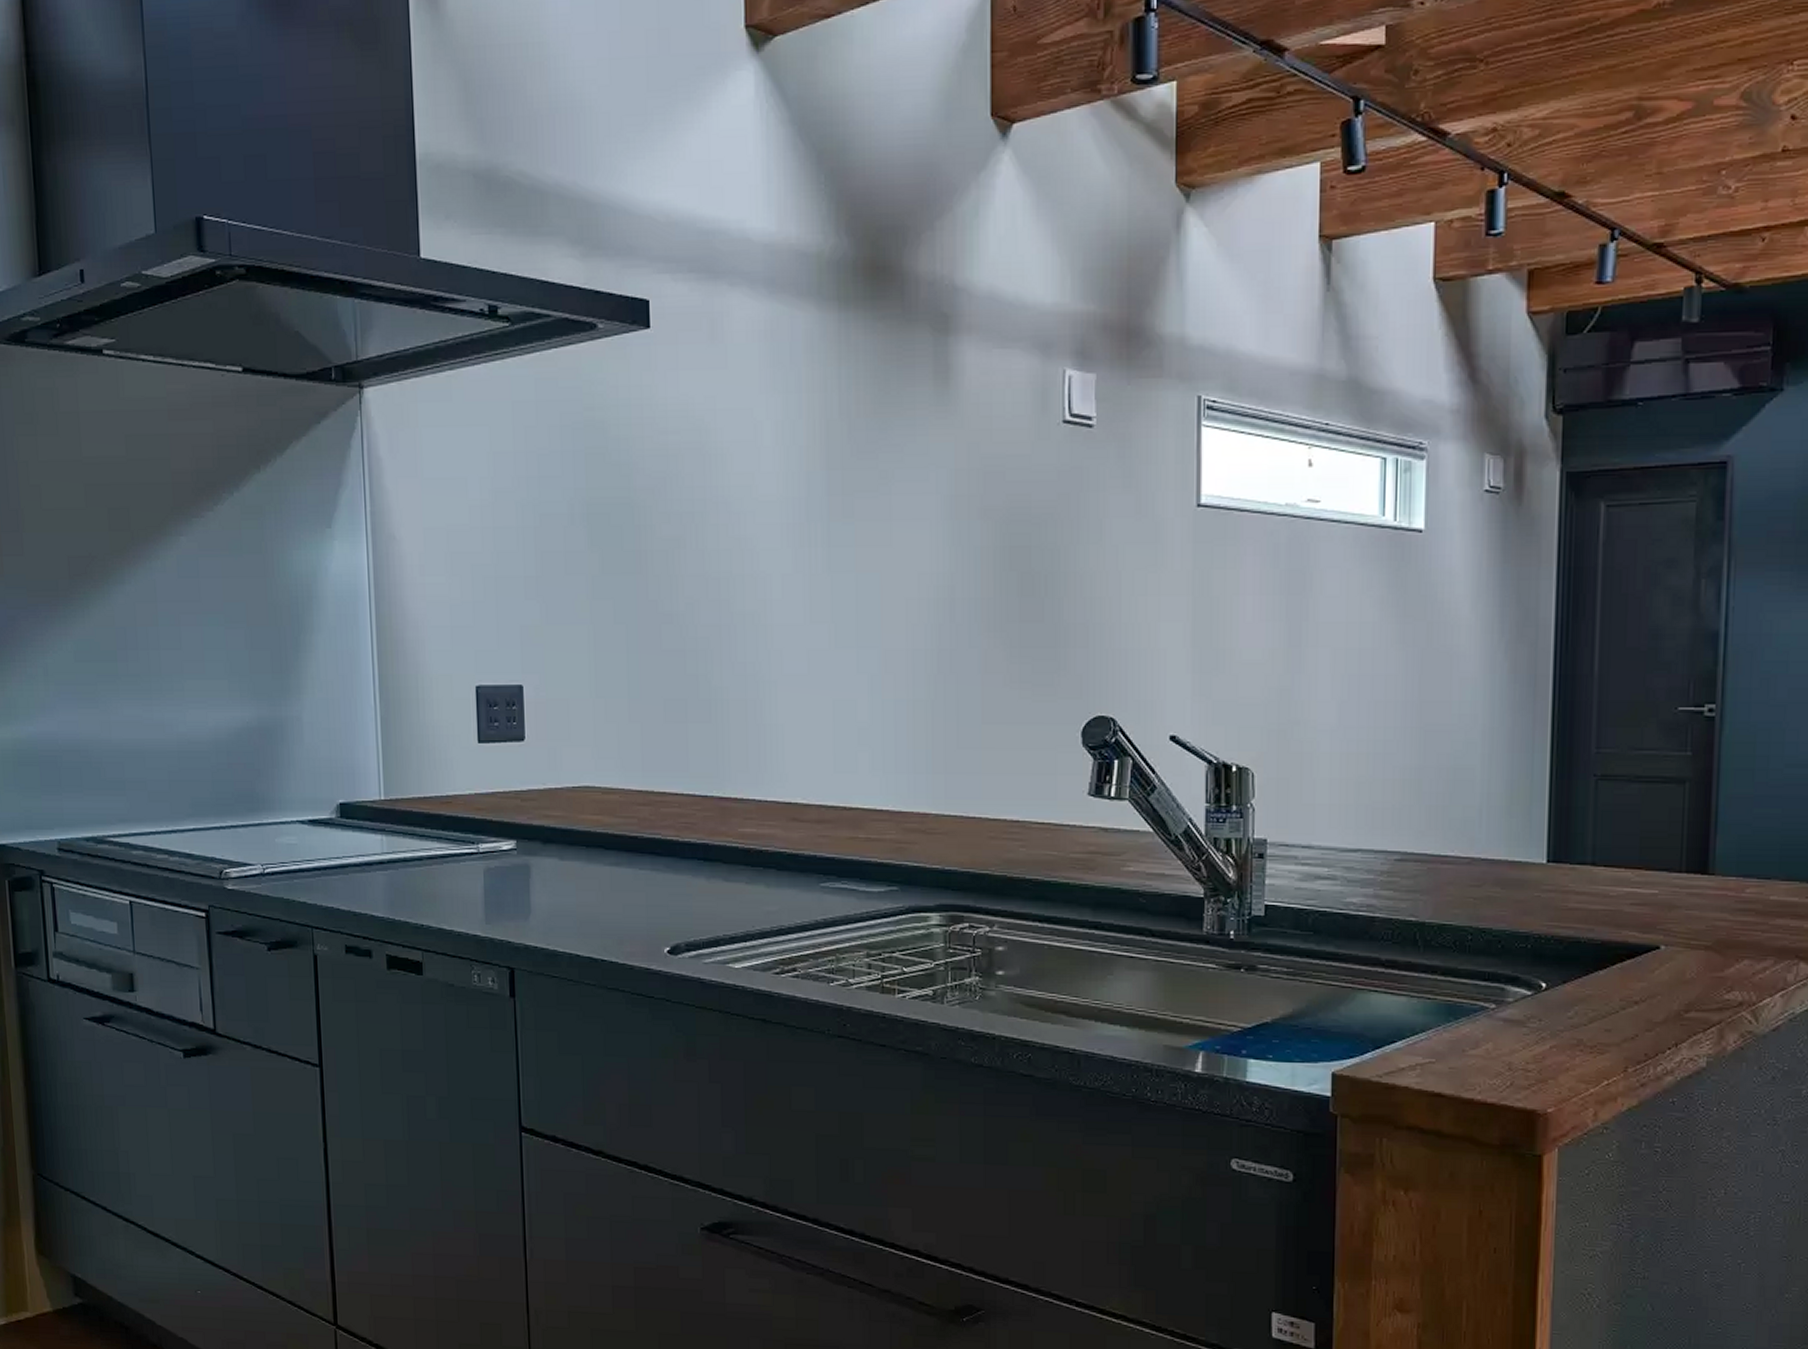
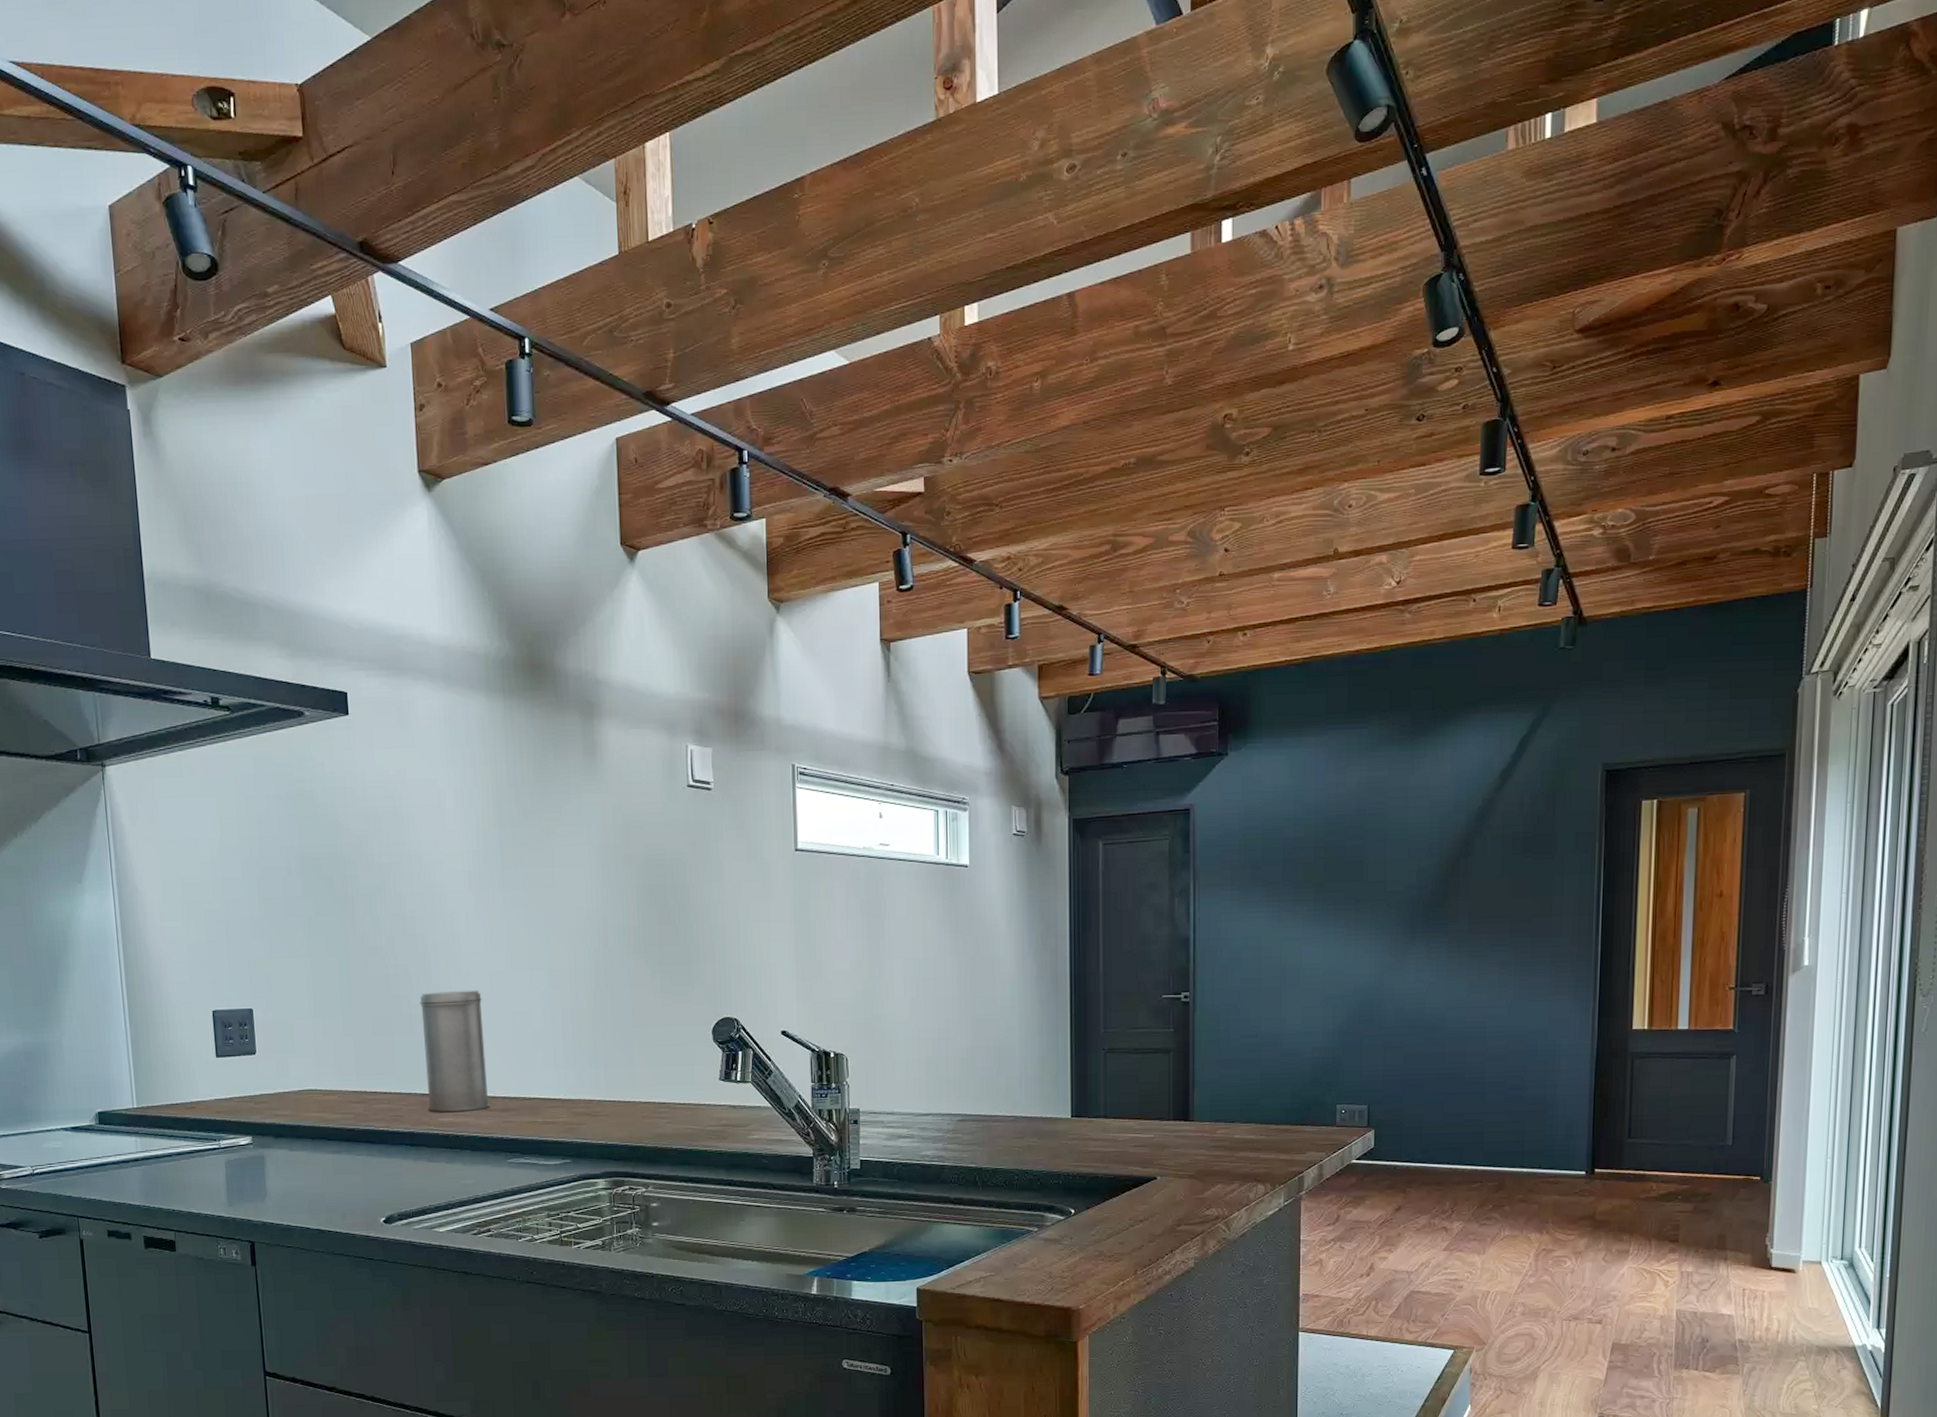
canister: none [721,671,802,823] -> present [419,990,491,1114]

